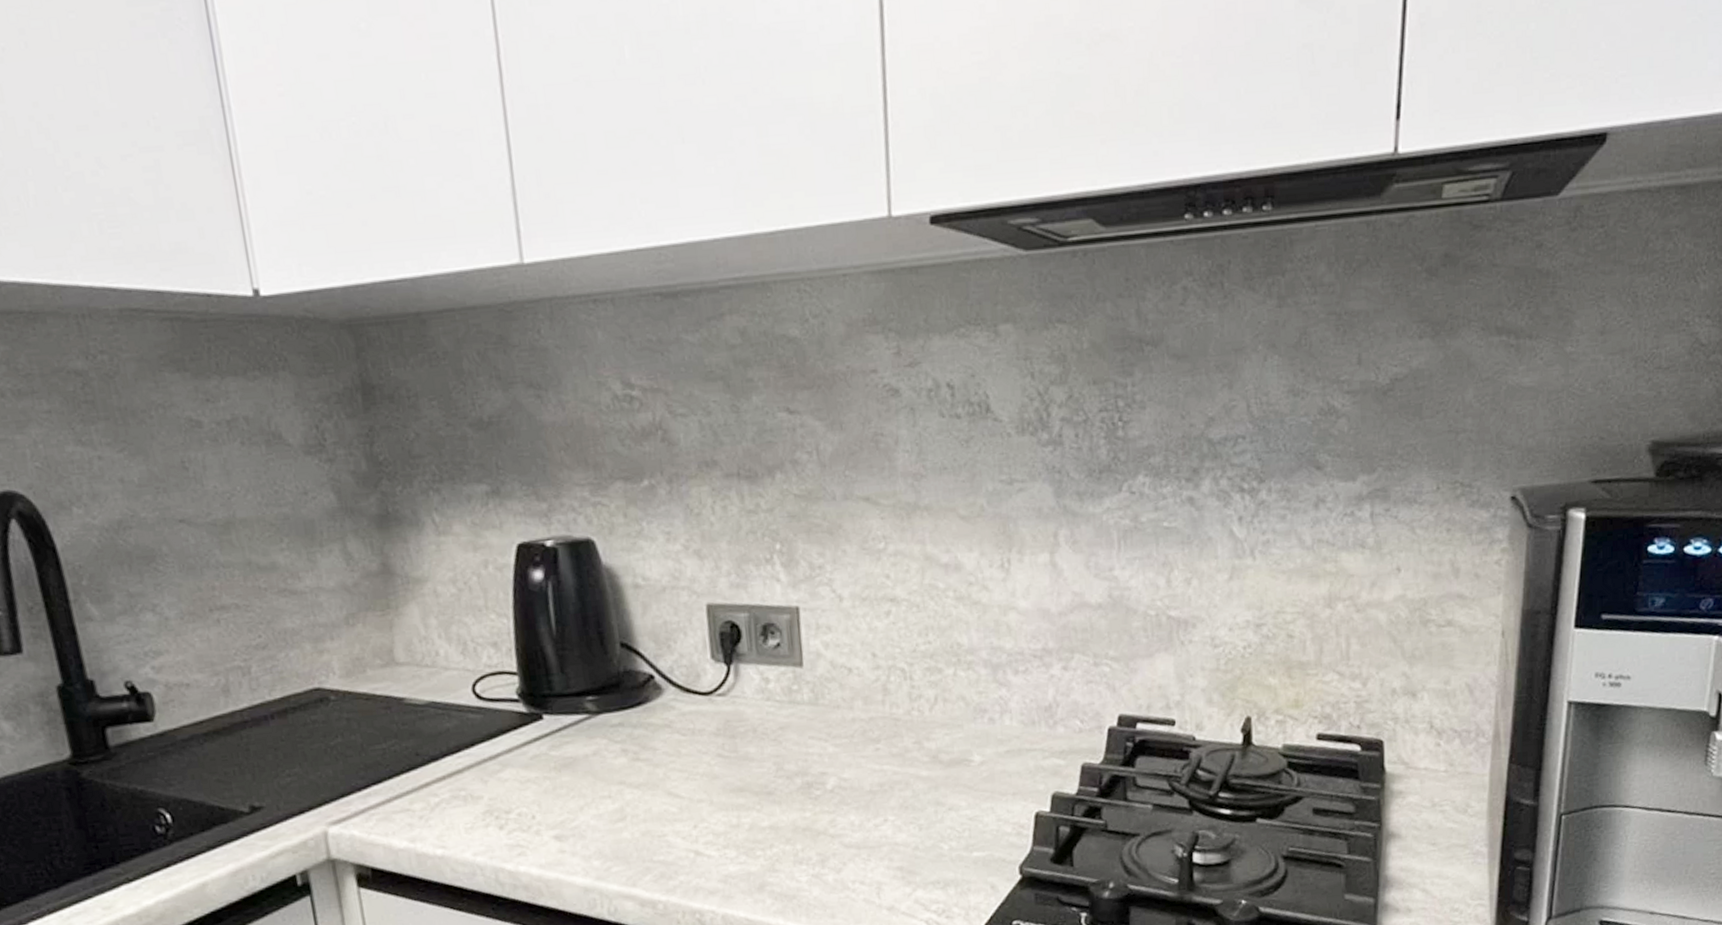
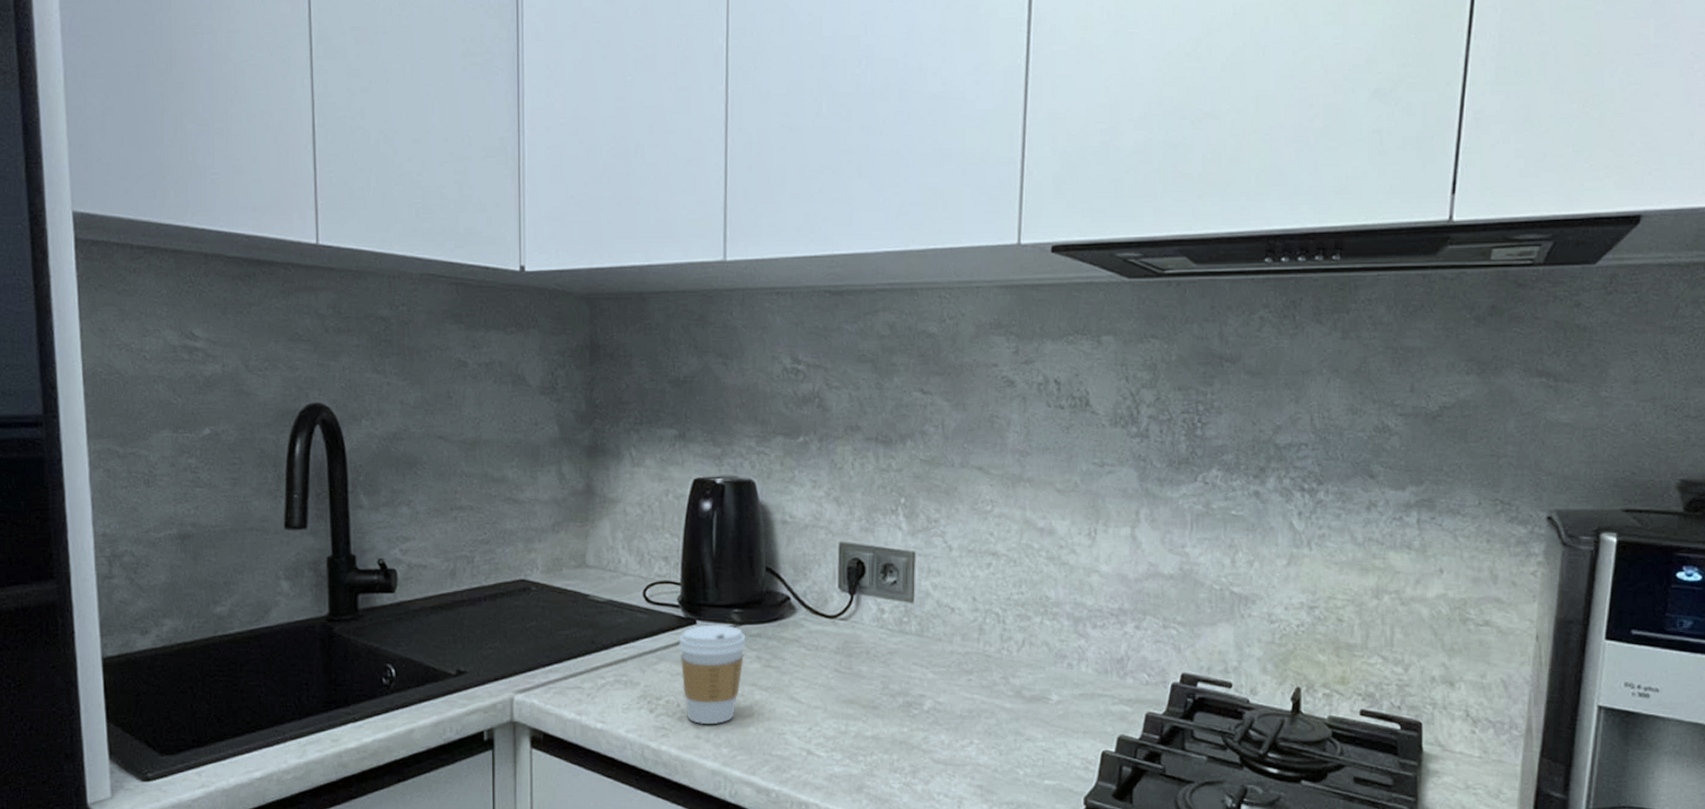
coffee cup: none [524,716,607,837] -> present [678,624,746,725]

